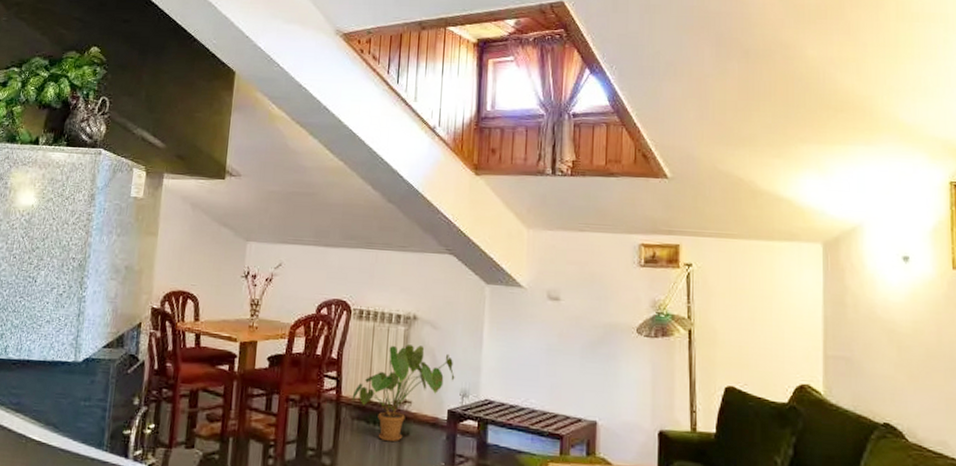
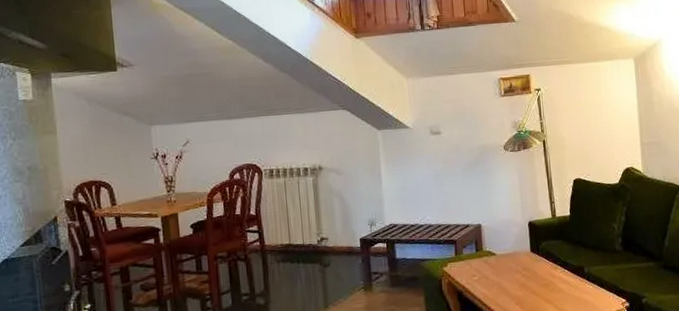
house plant: present [351,344,455,442] -> none [275,190,362,275]

